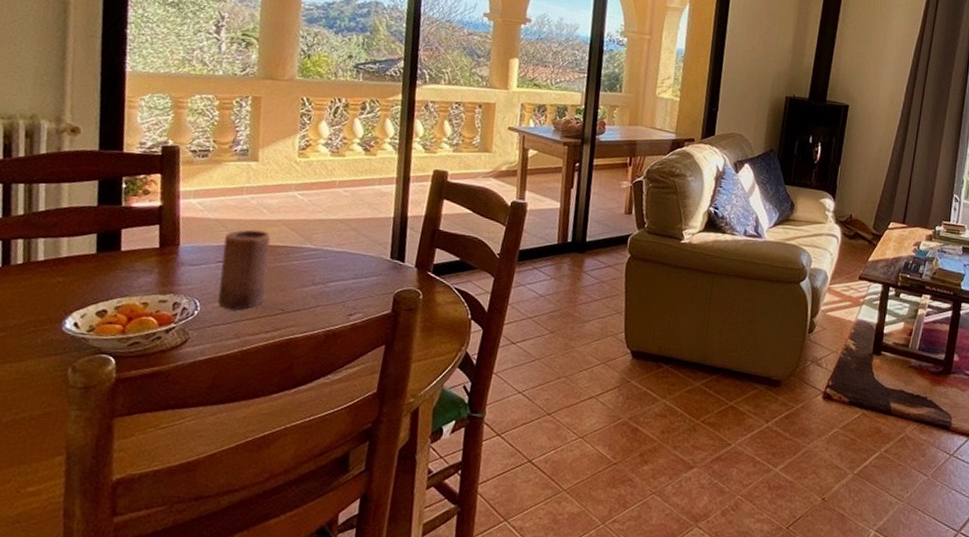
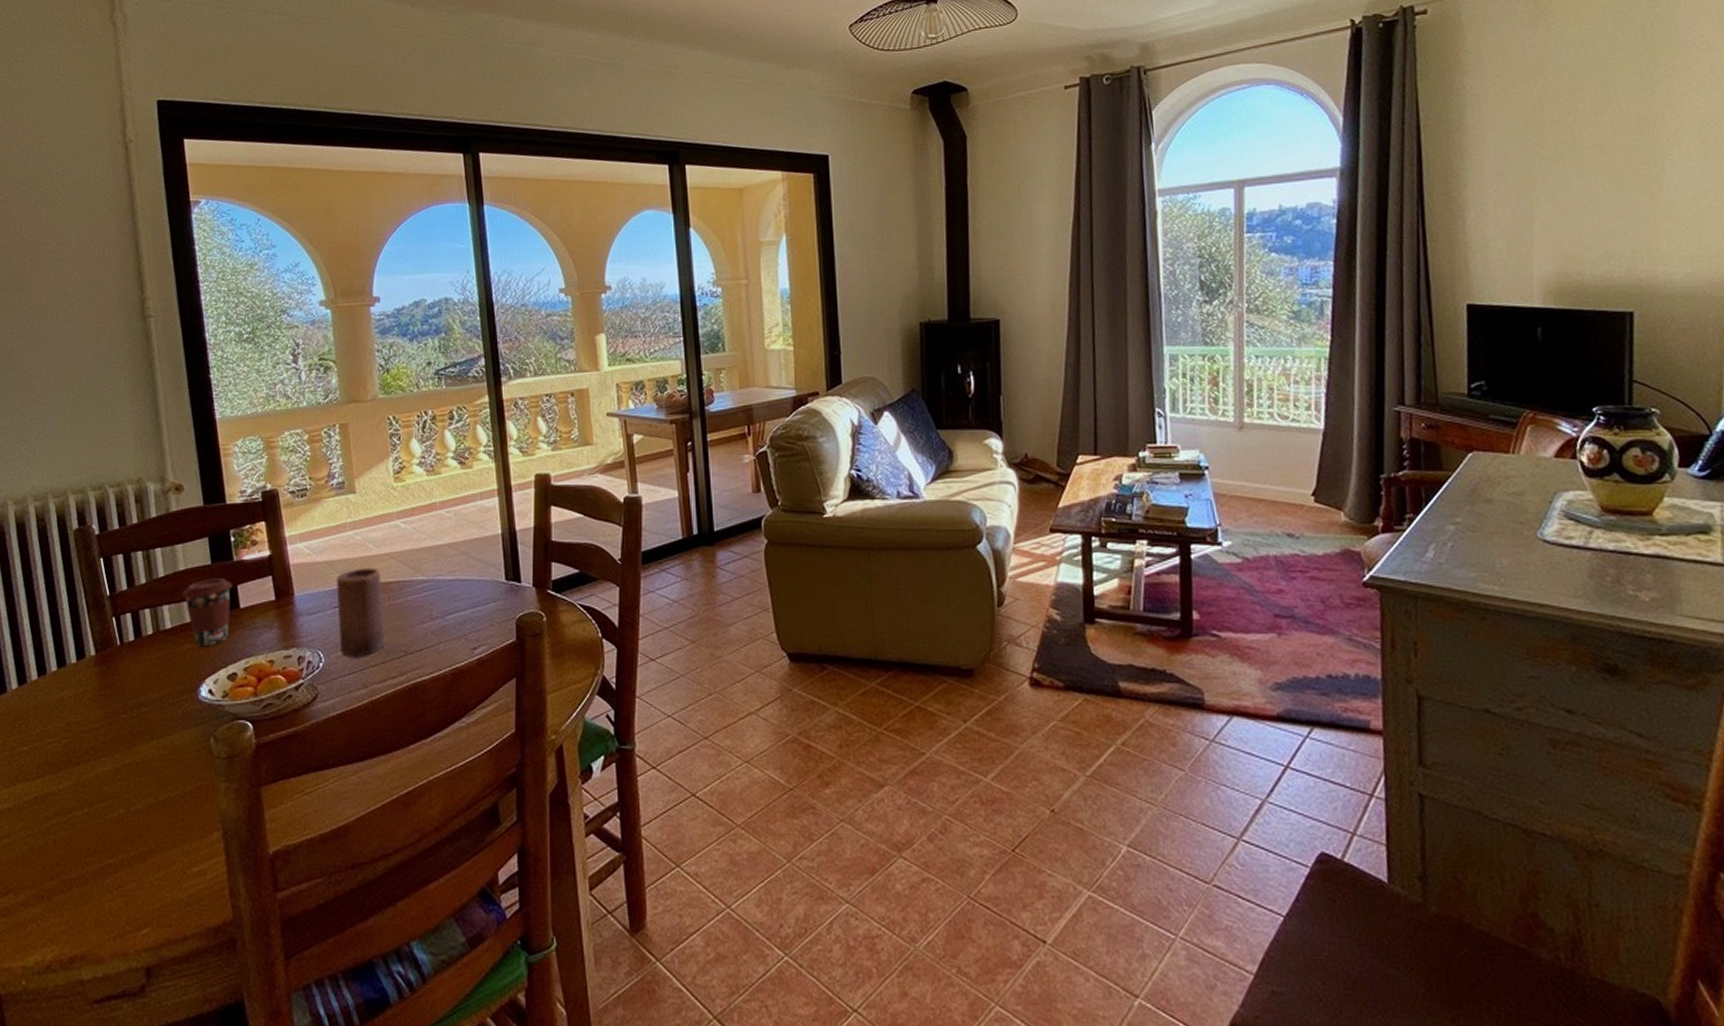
coffee cup: none [61,219,117,282] -> present [182,578,233,647]

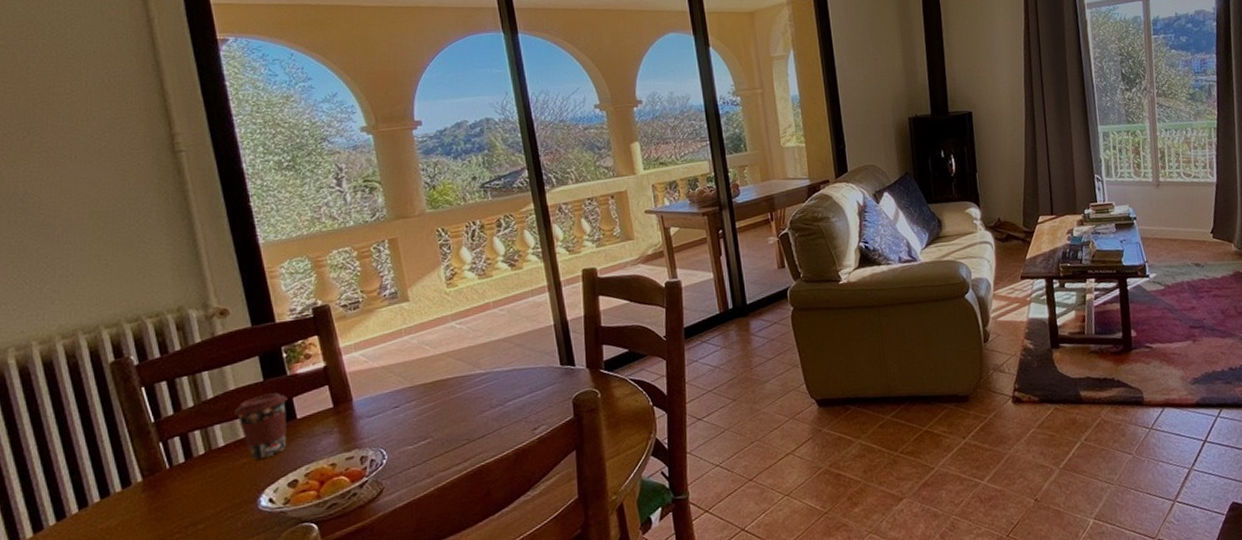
candle: present [336,567,385,658] -> none [395,367,448,452]

